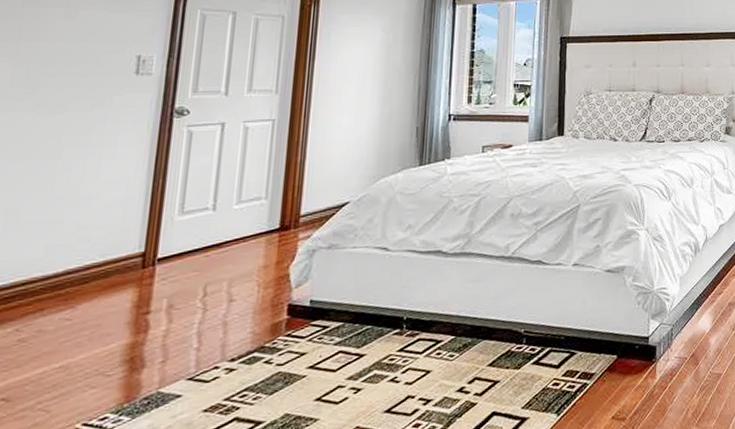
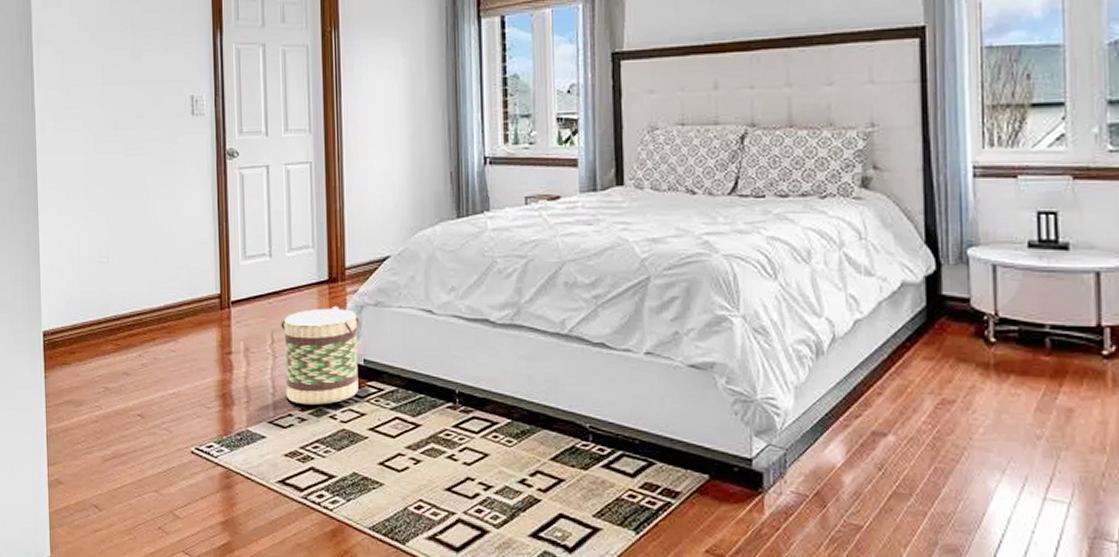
basket: none [214,253,311,355] -> present [281,307,361,405]

